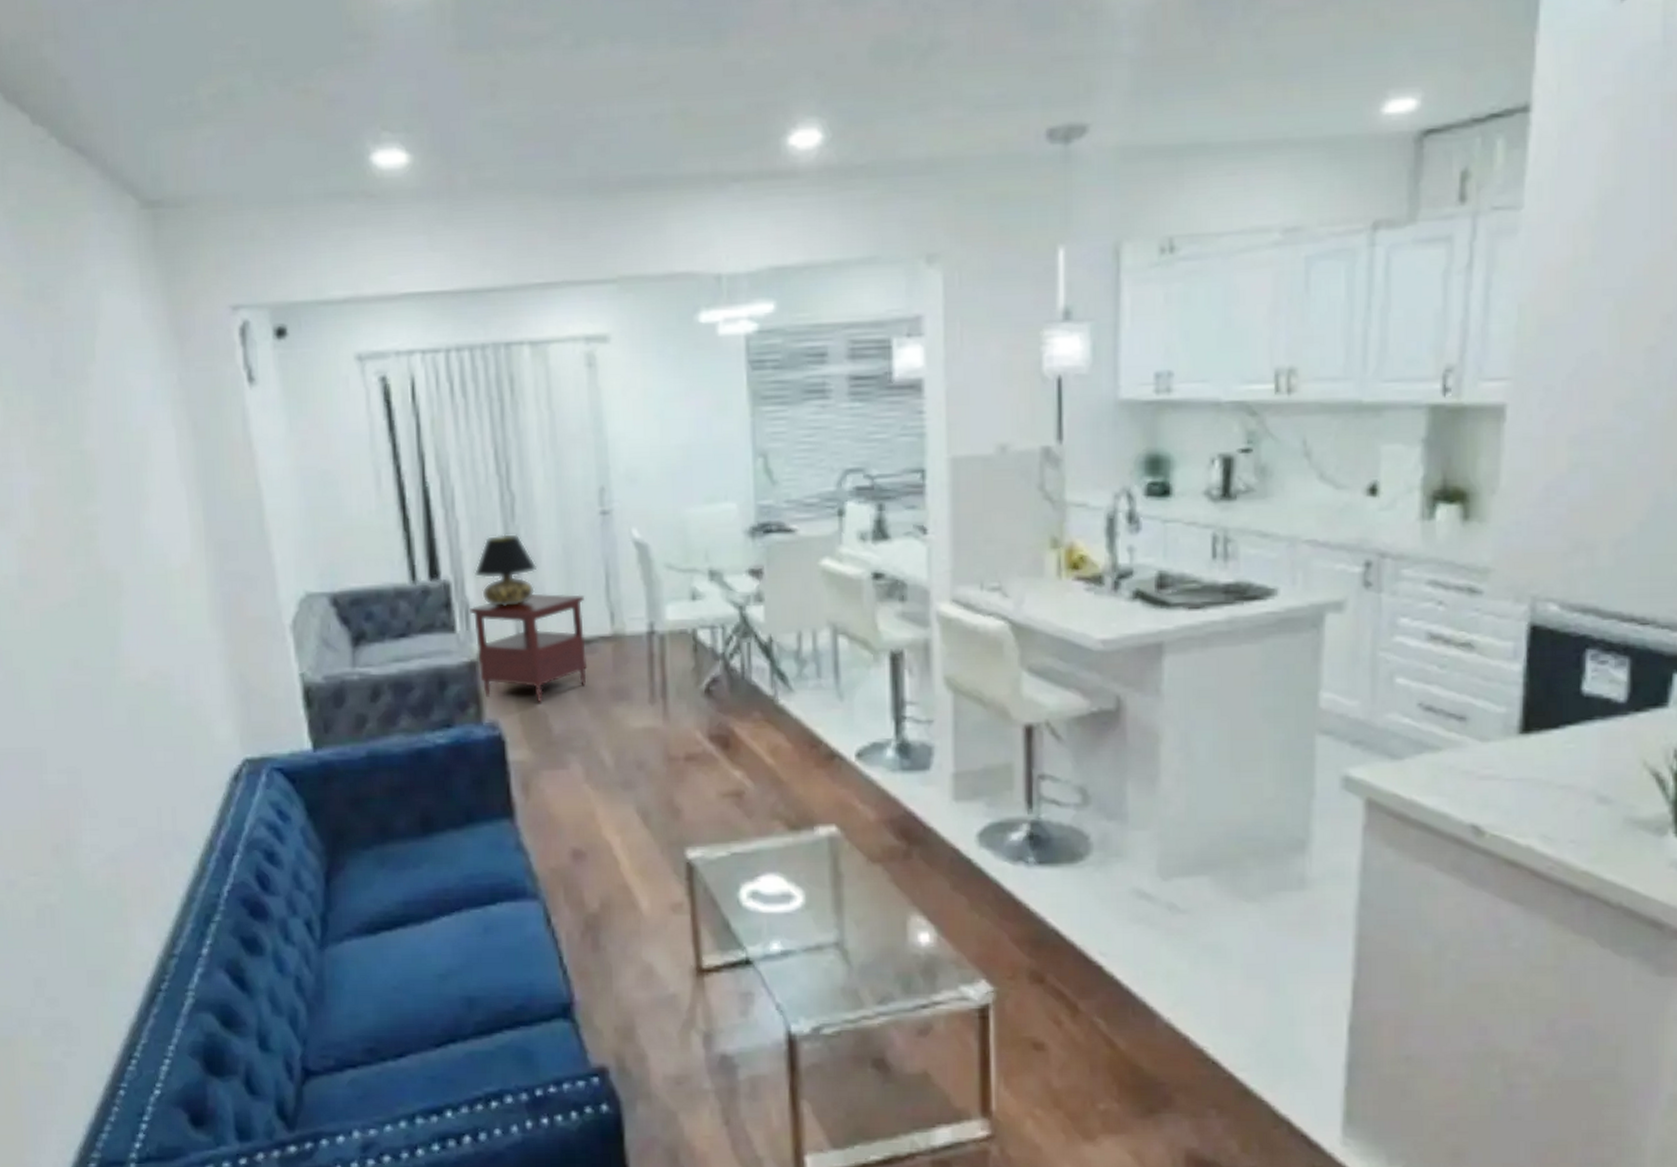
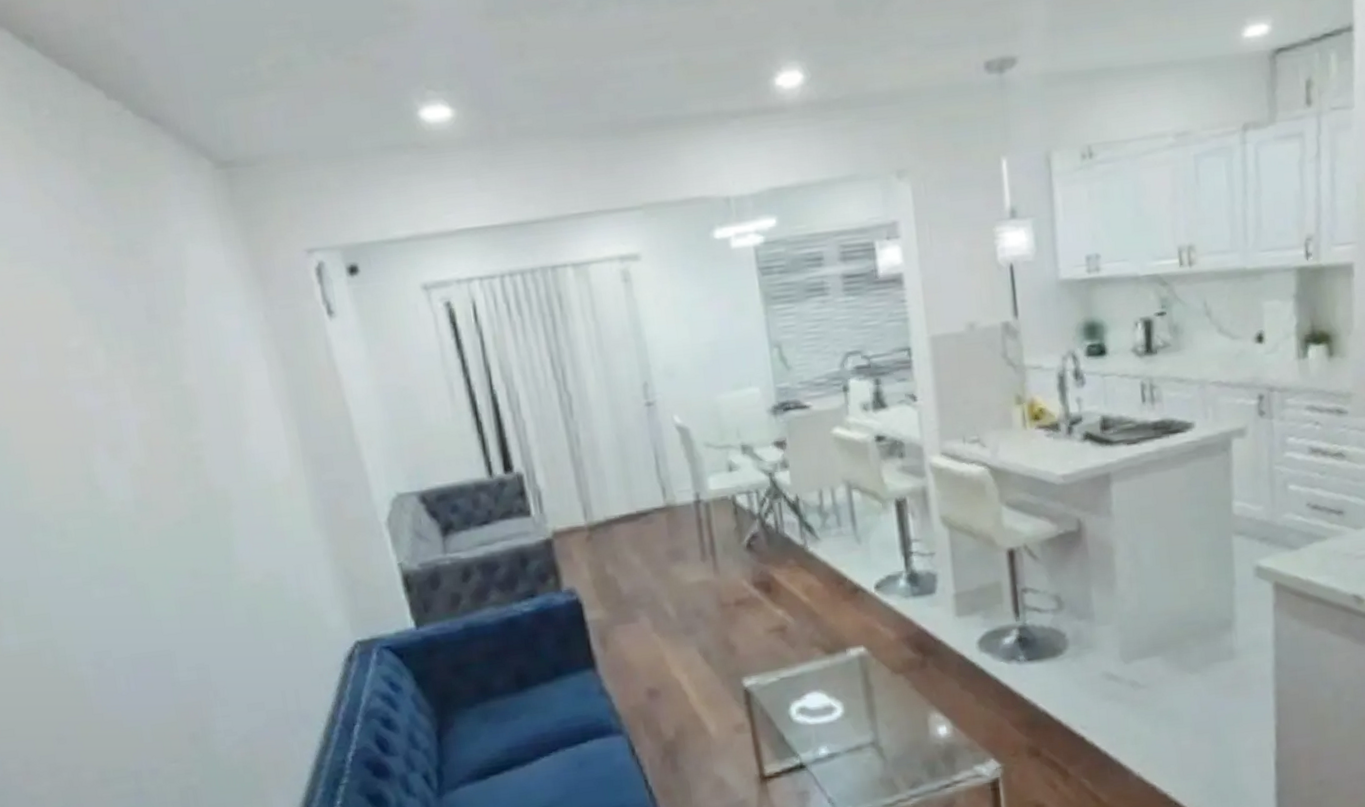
side table: present [470,593,588,703] -> none [541,474,647,569]
table lamp: present [473,534,538,606] -> none [542,428,597,491]

